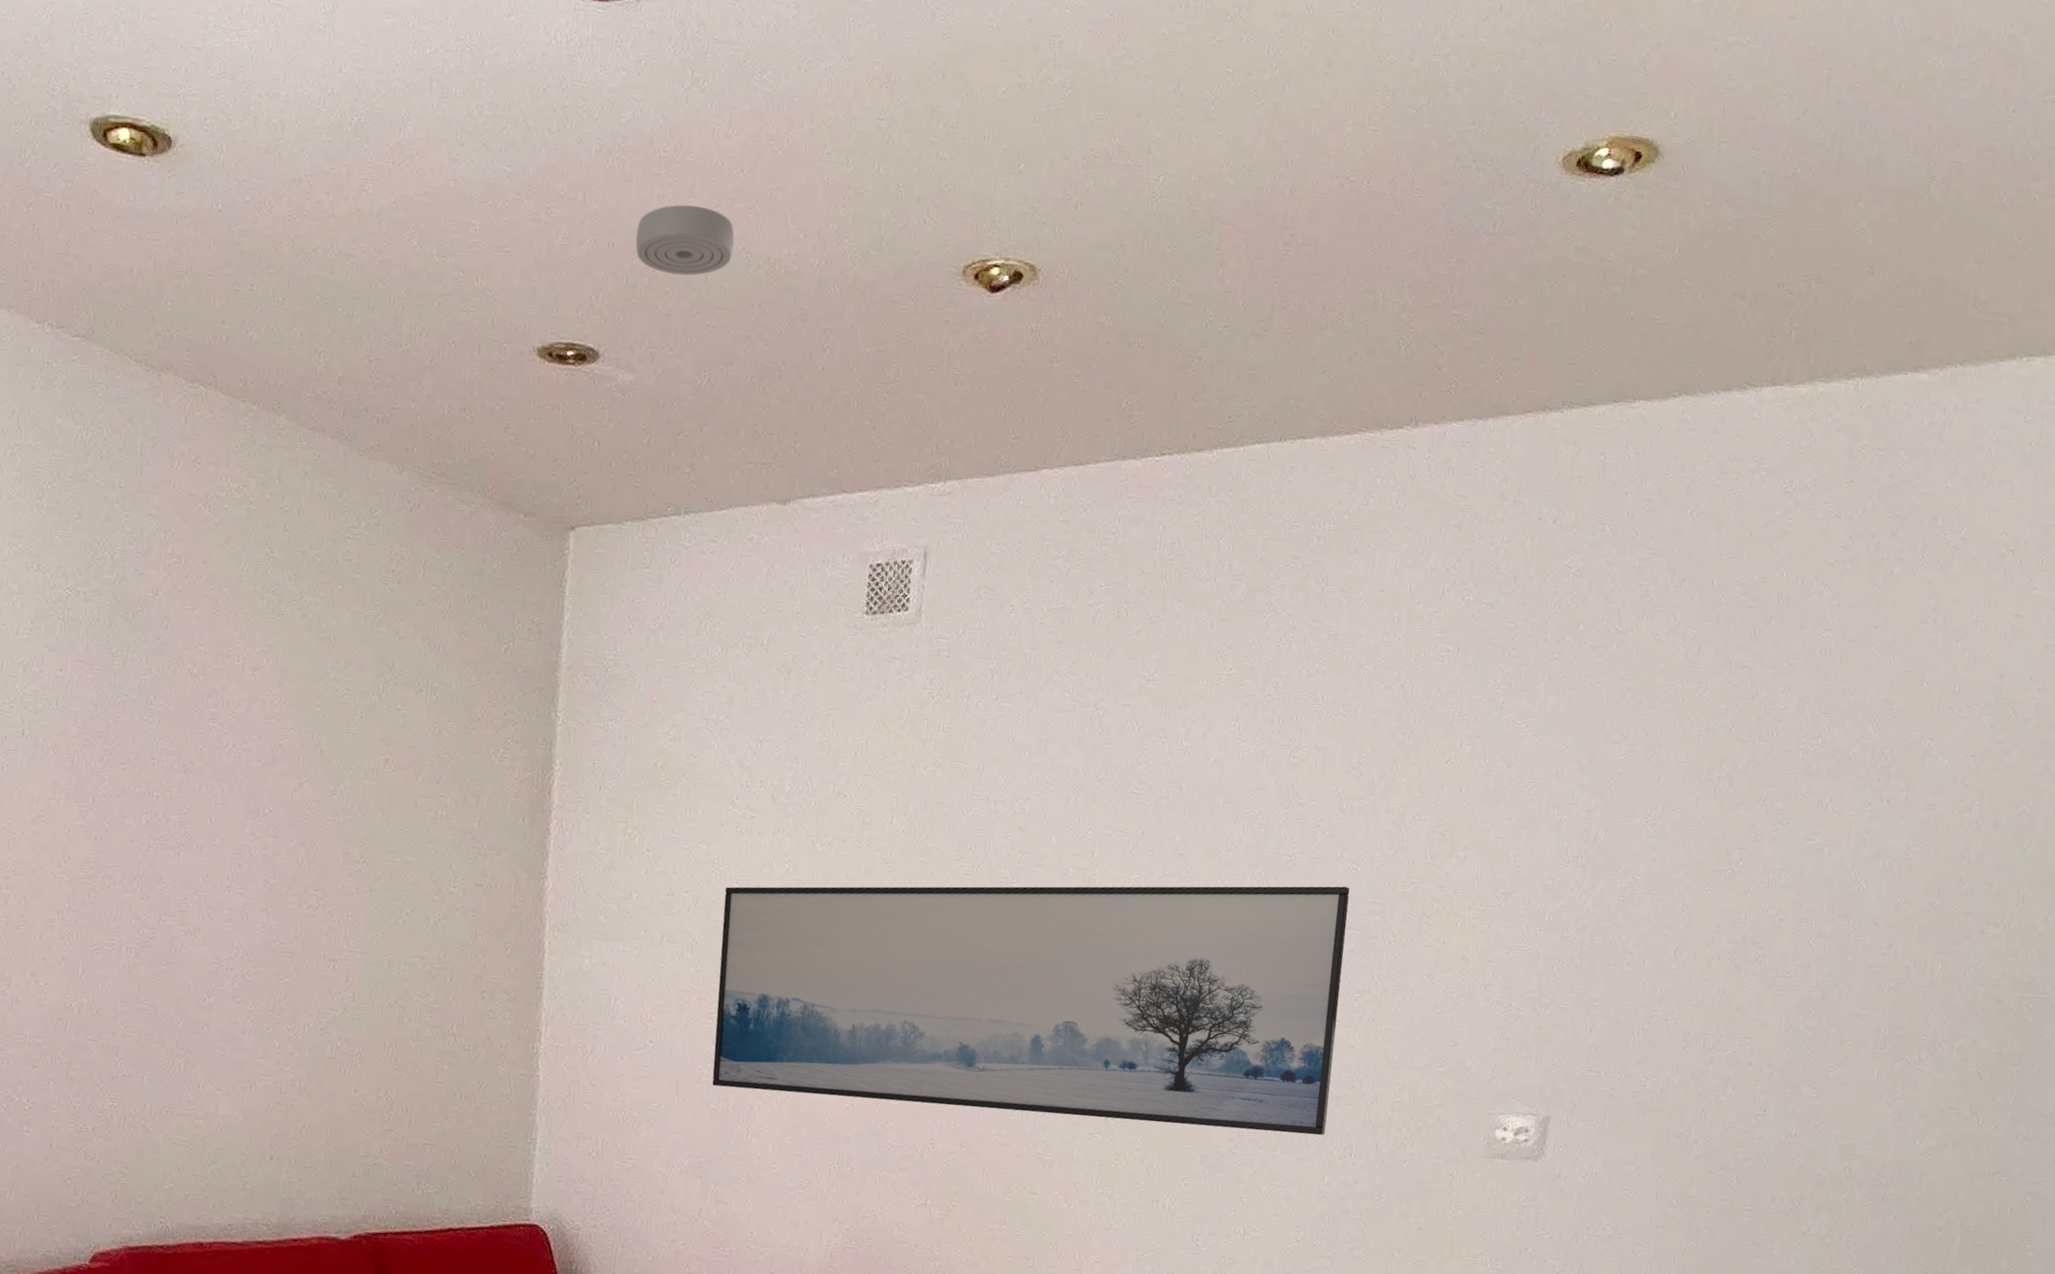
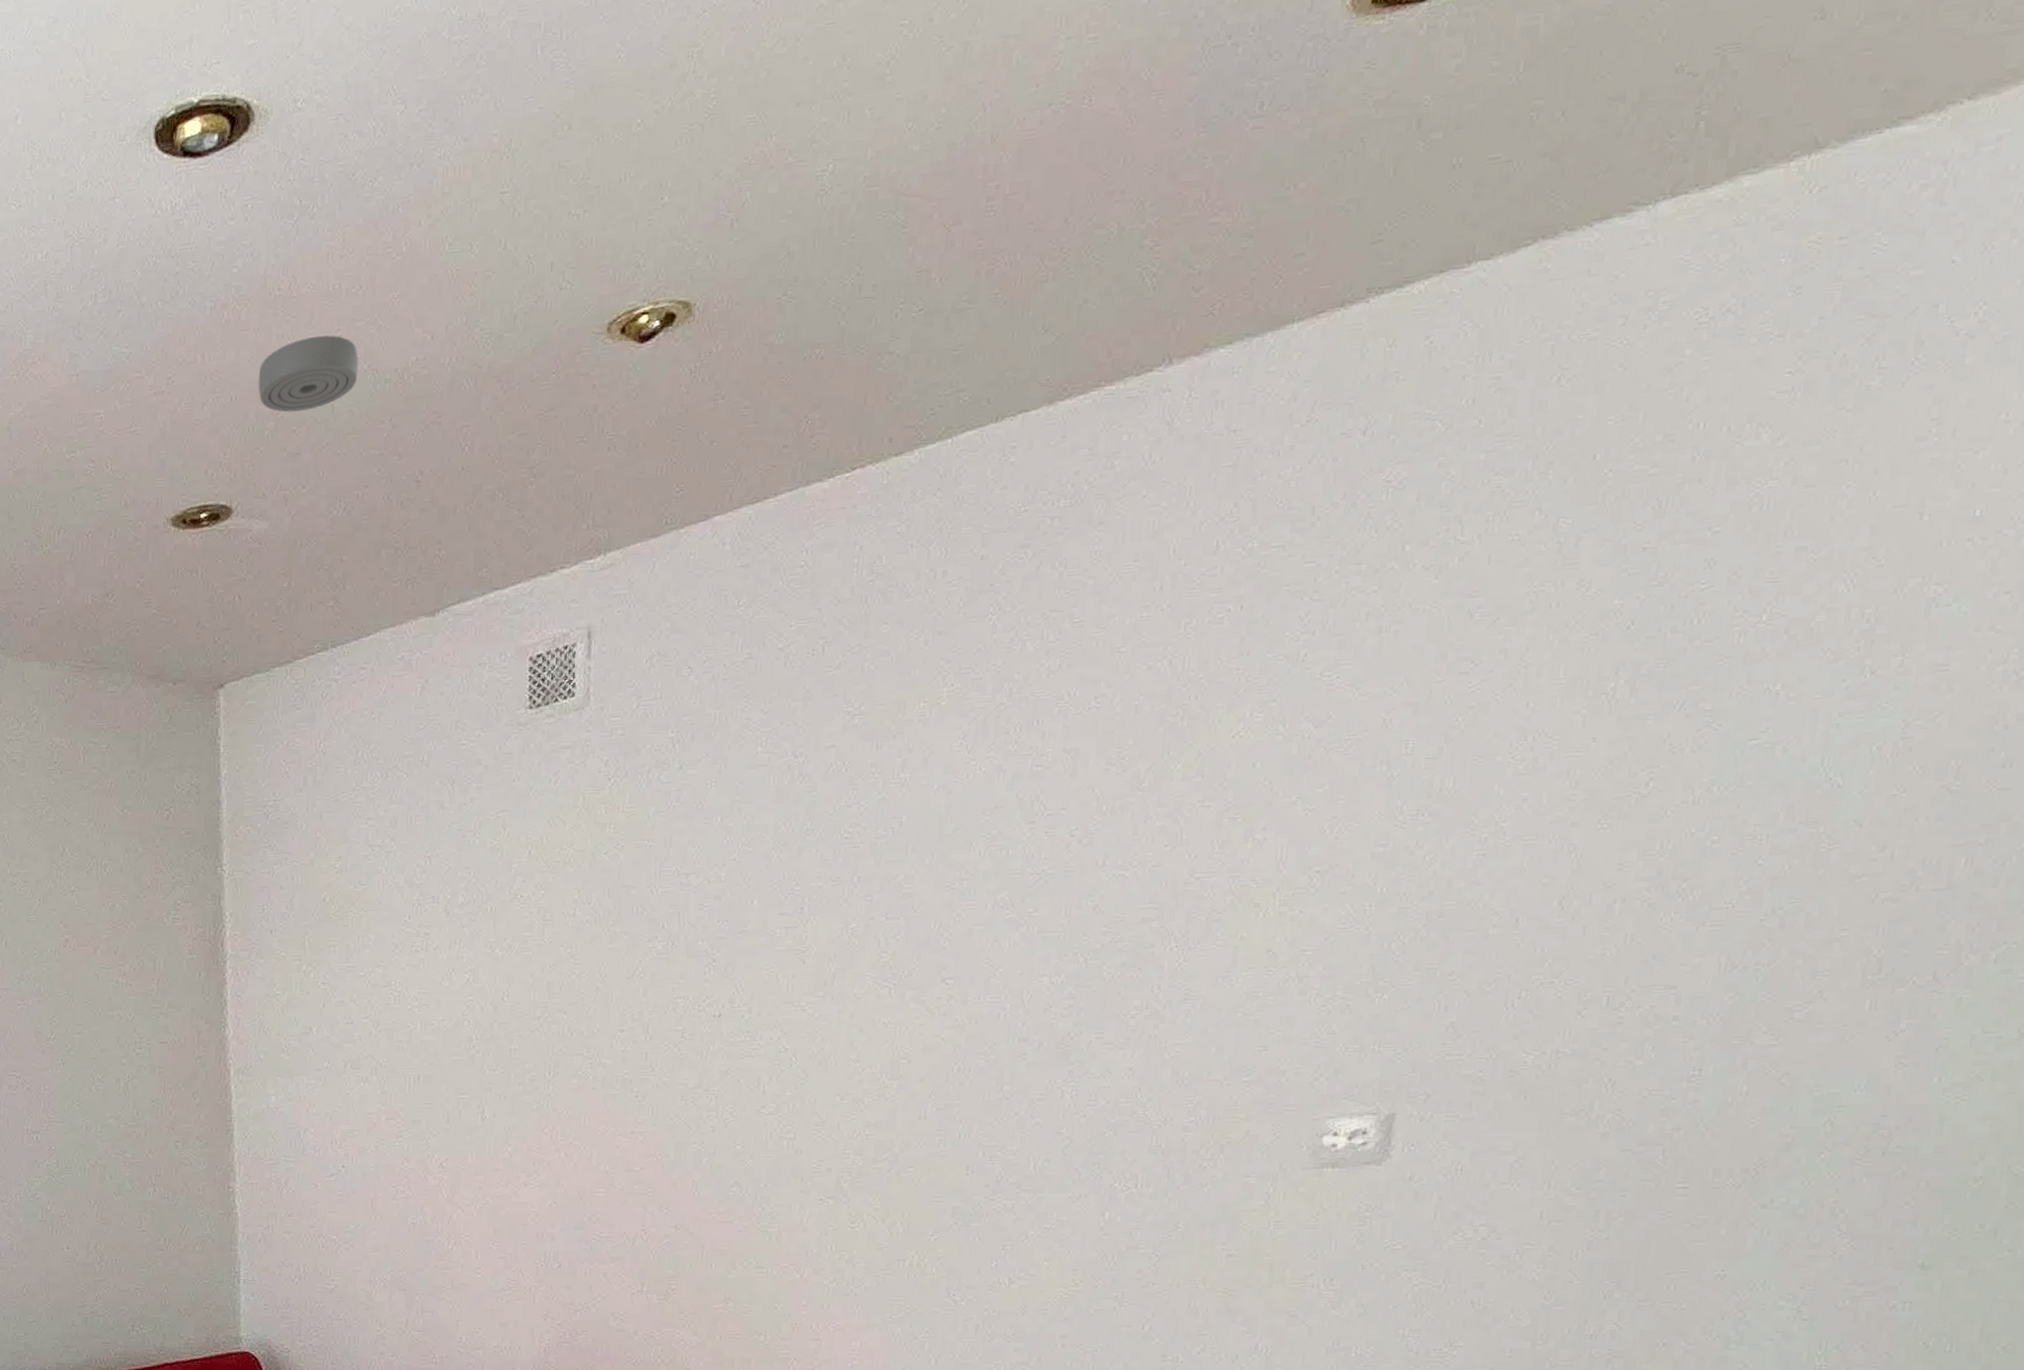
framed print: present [712,886,1350,1136] -> none [405,896,1117,1202]

